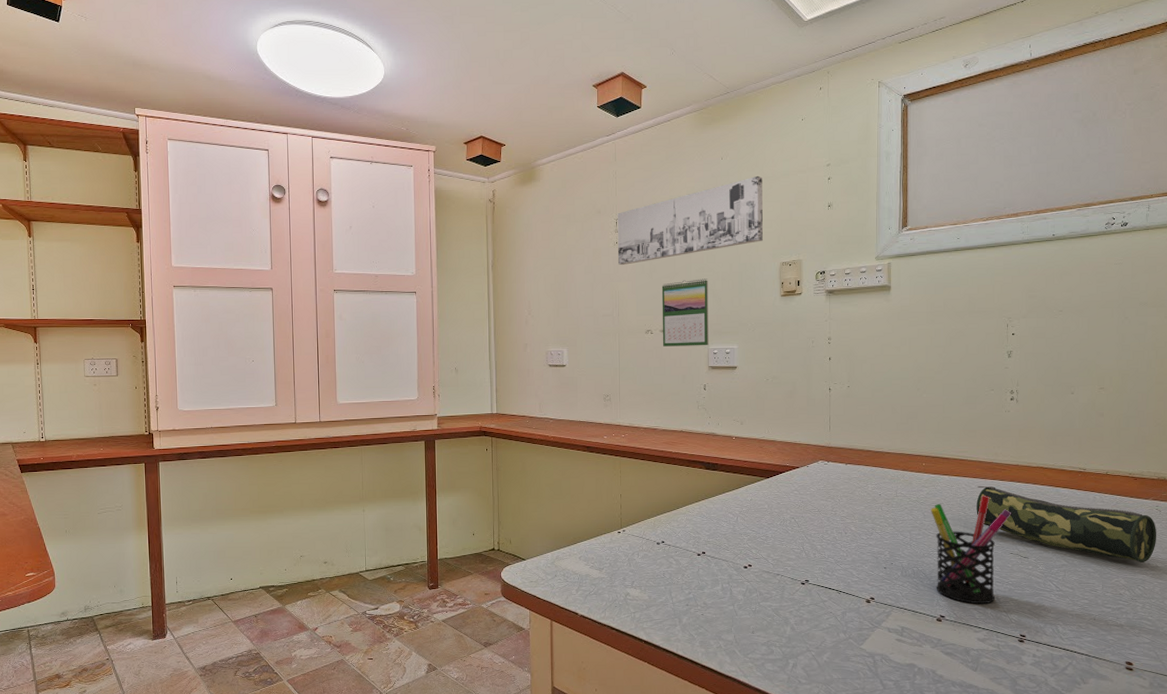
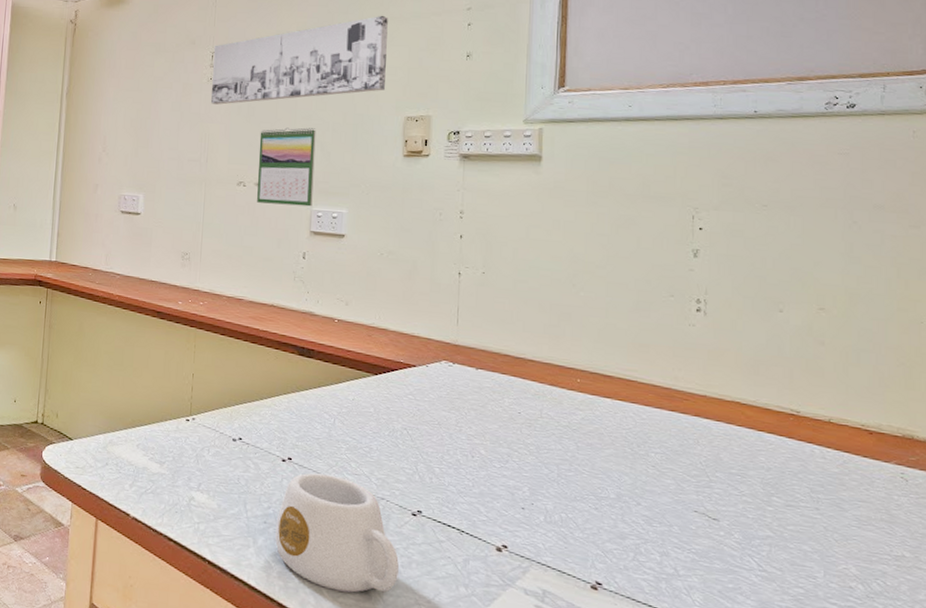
mug: none [696,561,793,650] -> present [275,473,399,593]
pen holder: present [931,495,1012,604] -> none [586,429,697,575]
pencil case: present [976,485,1157,562] -> none [648,416,903,548]

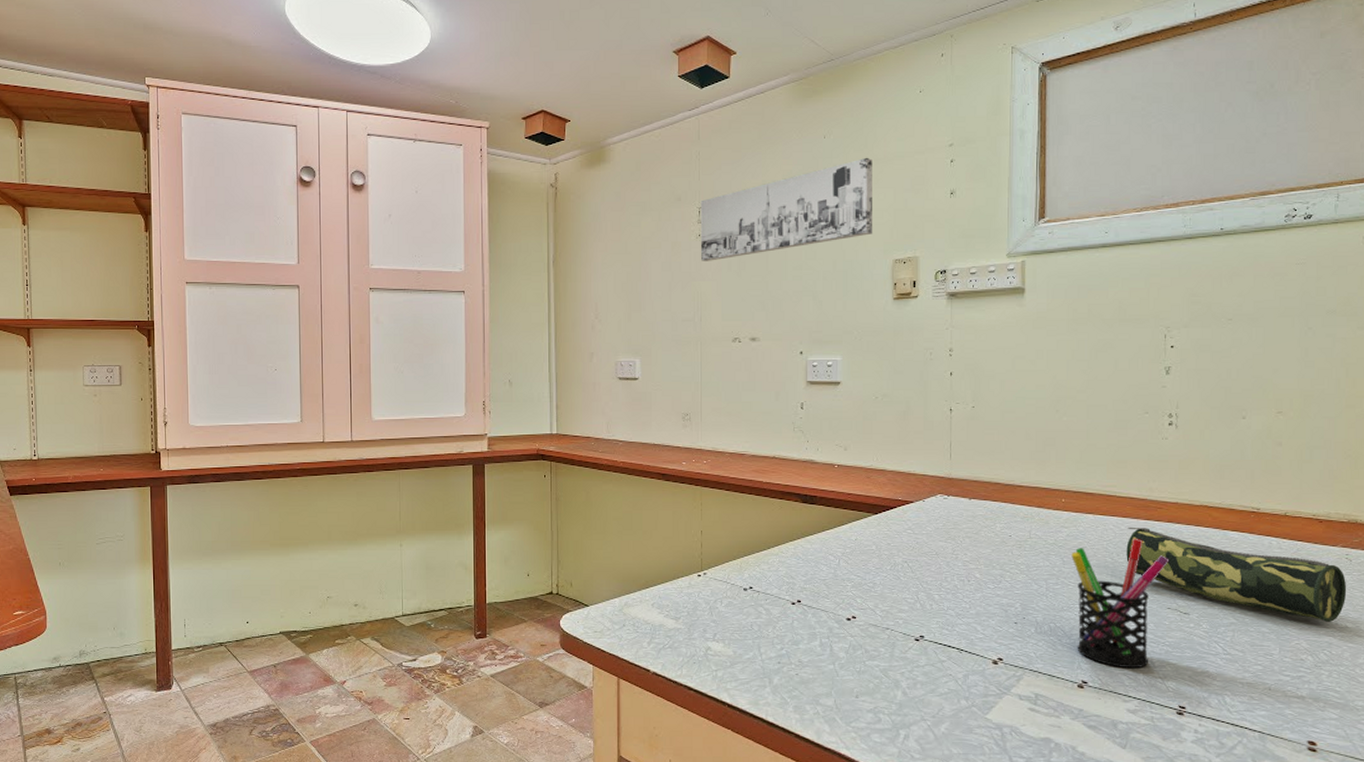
calendar: present [257,127,316,207] -> none [752,278,807,357]
mug: present [275,473,399,593] -> none [790,612,905,717]
pen holder: none [586,429,697,575] -> present [1071,538,1170,669]
pencil case: none [648,416,903,548] -> present [1126,526,1347,622]

